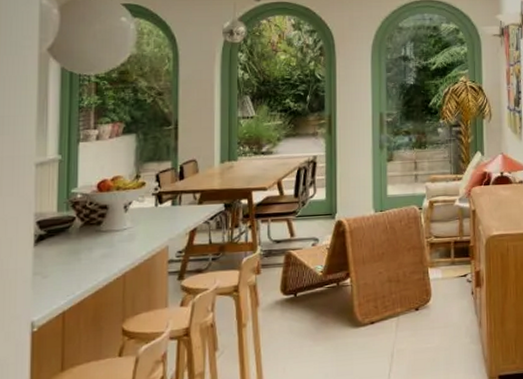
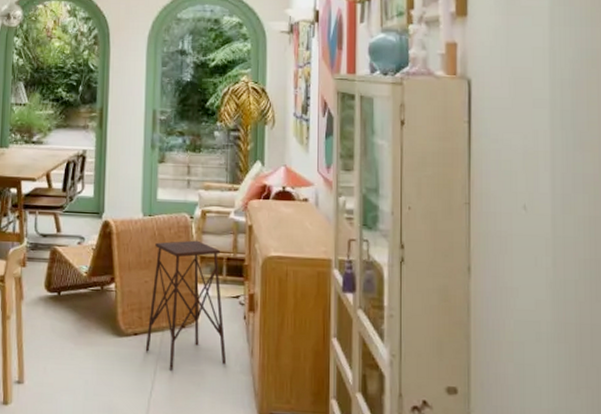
side table: none [382,229,458,351] -> present [145,240,227,371]

